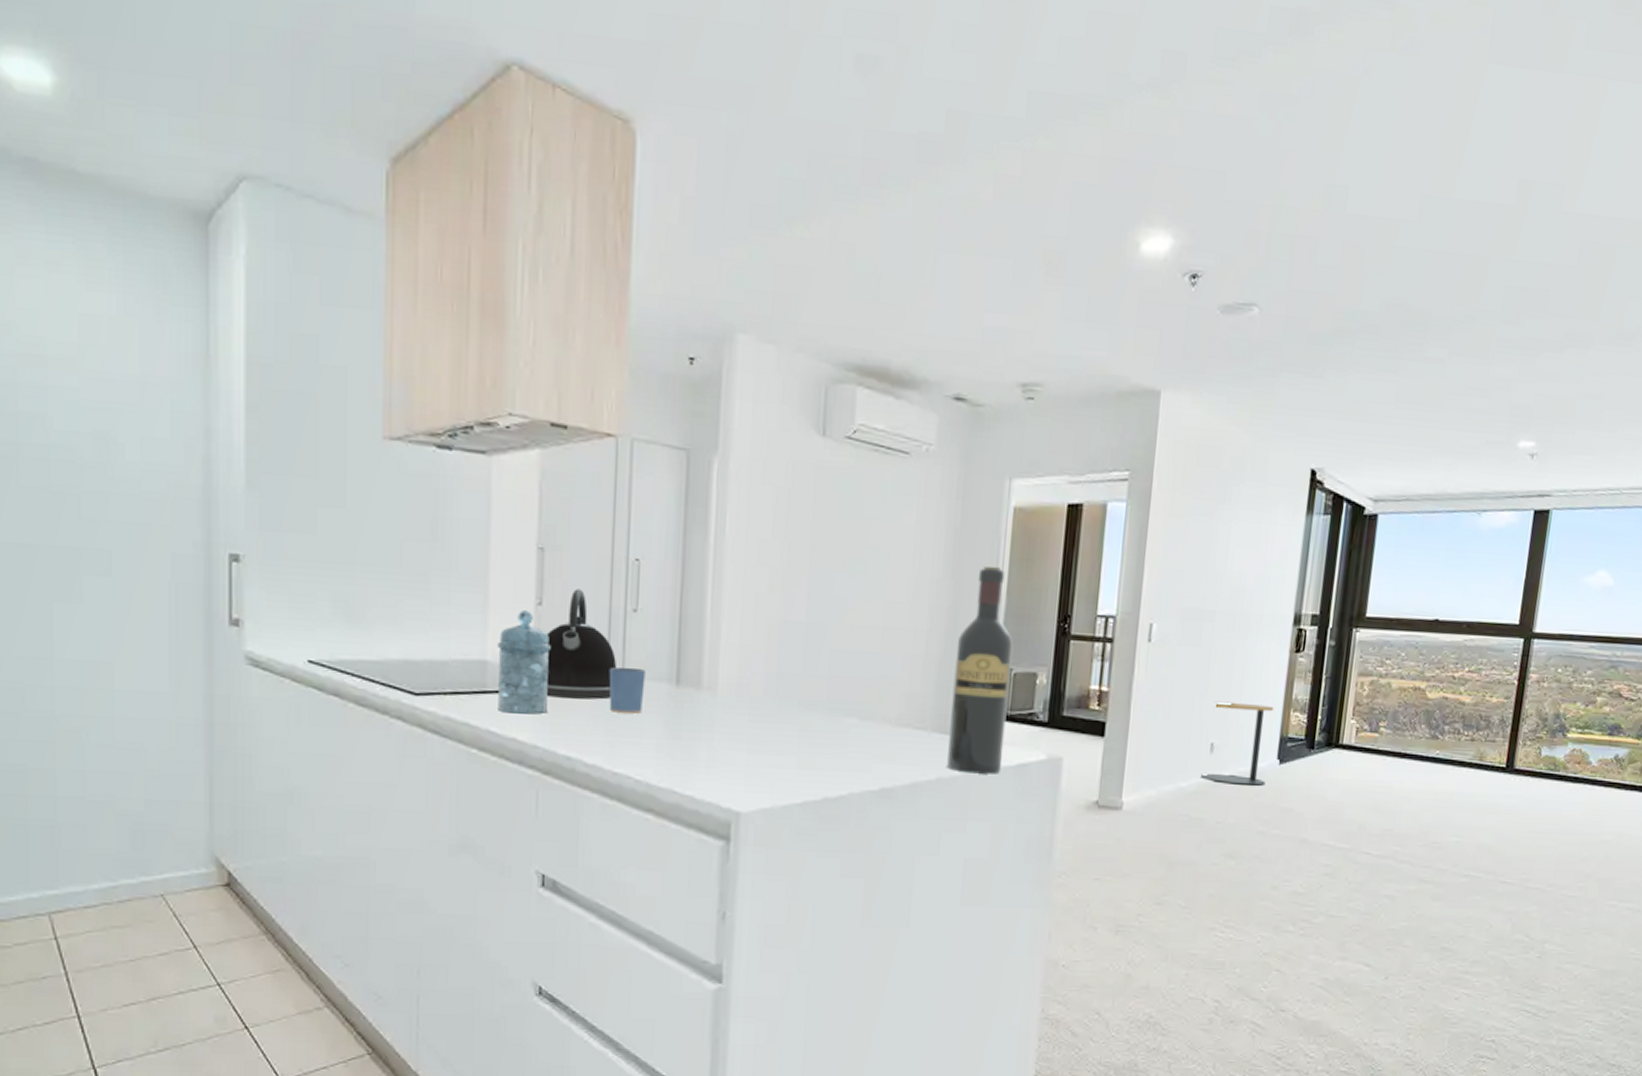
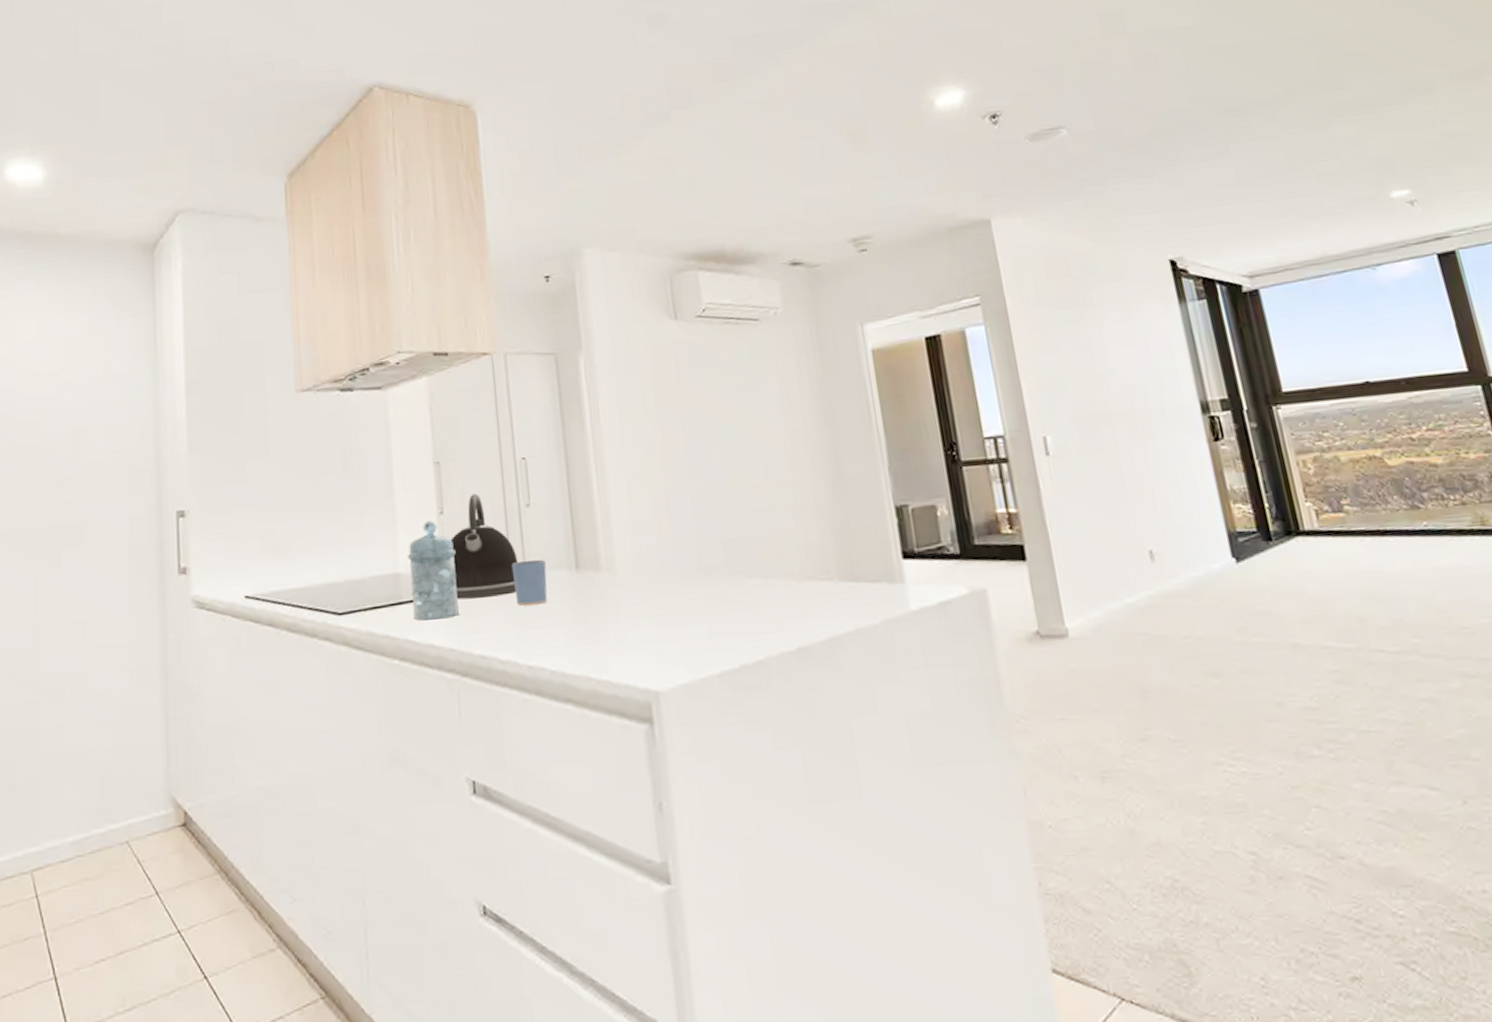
wine bottle: present [947,567,1013,774] -> none [844,408,922,620]
side table: present [1199,703,1274,786] -> none [1142,501,1227,593]

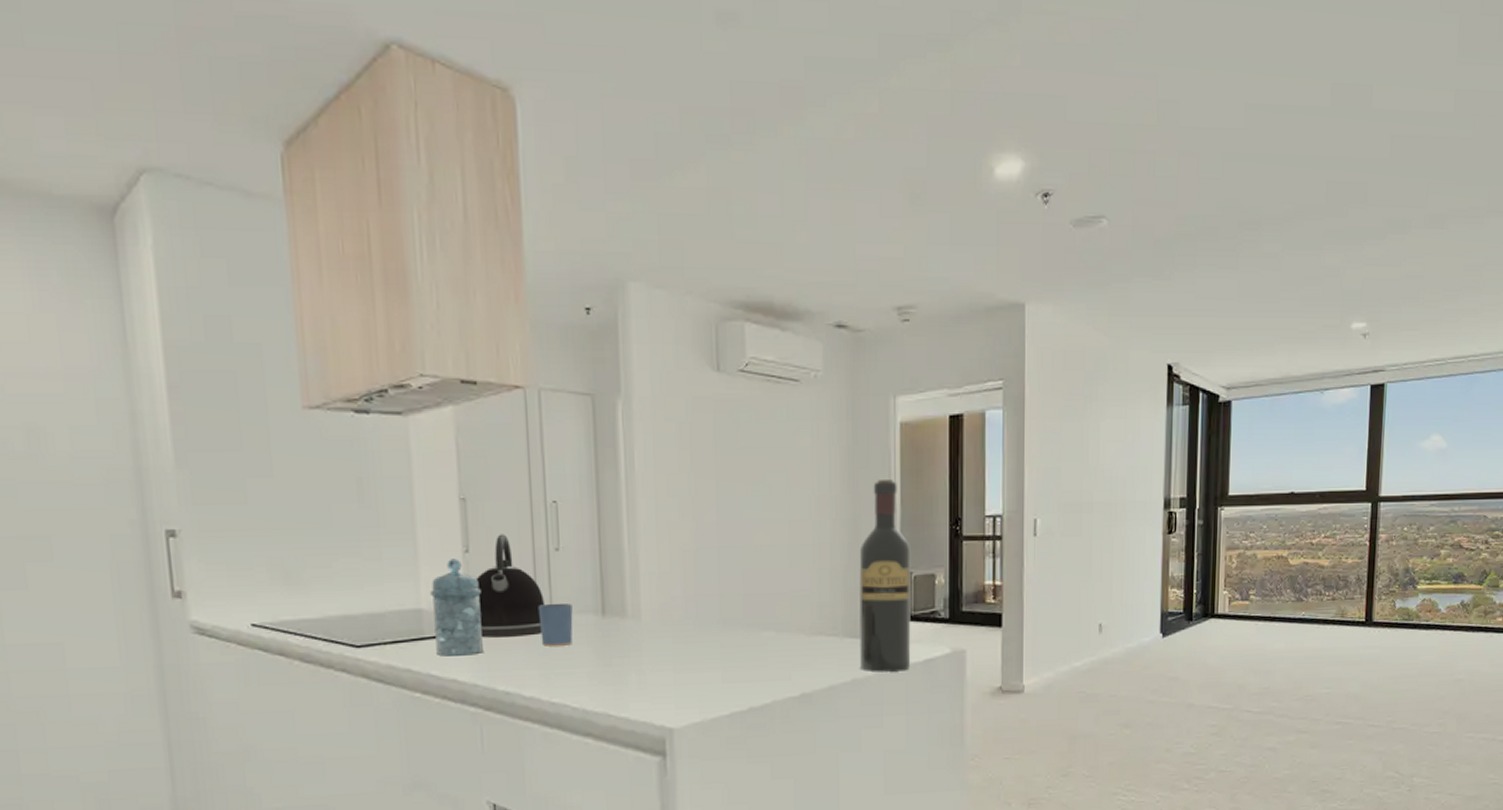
wine bottle: none [844,408,922,620] -> present [859,480,911,672]

